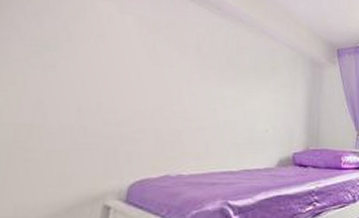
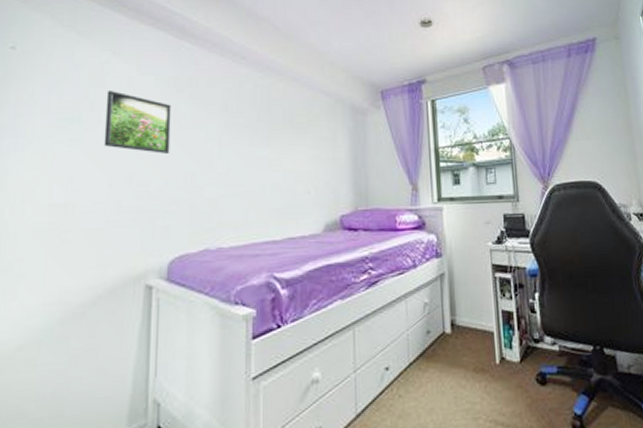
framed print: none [77,24,148,86] -> present [103,91,172,154]

